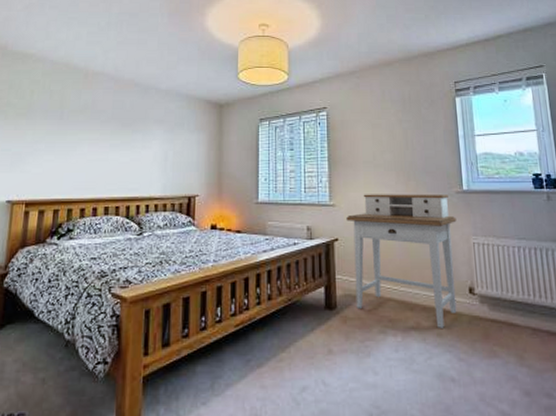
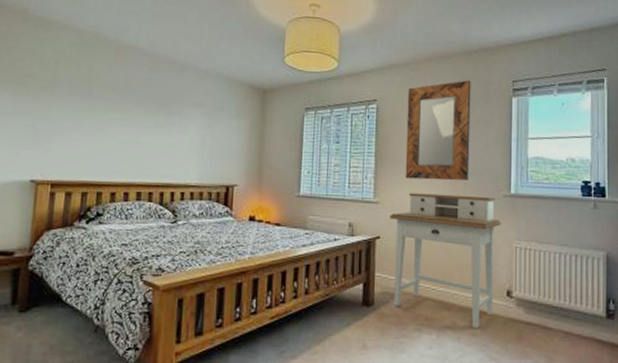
home mirror: none [355,84,421,181] -> present [405,80,471,181]

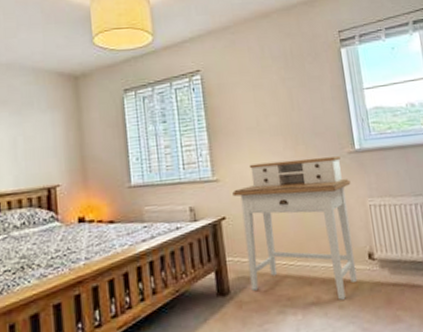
home mirror: present [405,80,471,181] -> none [231,36,310,150]

